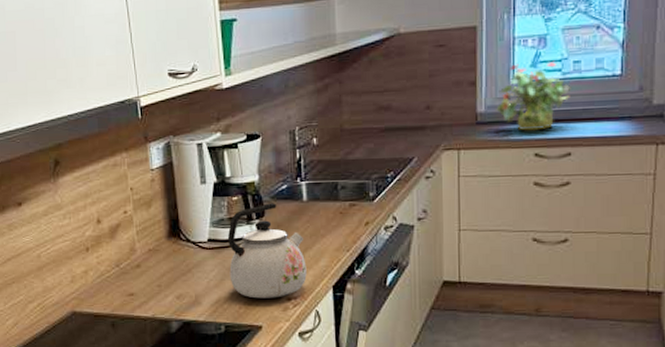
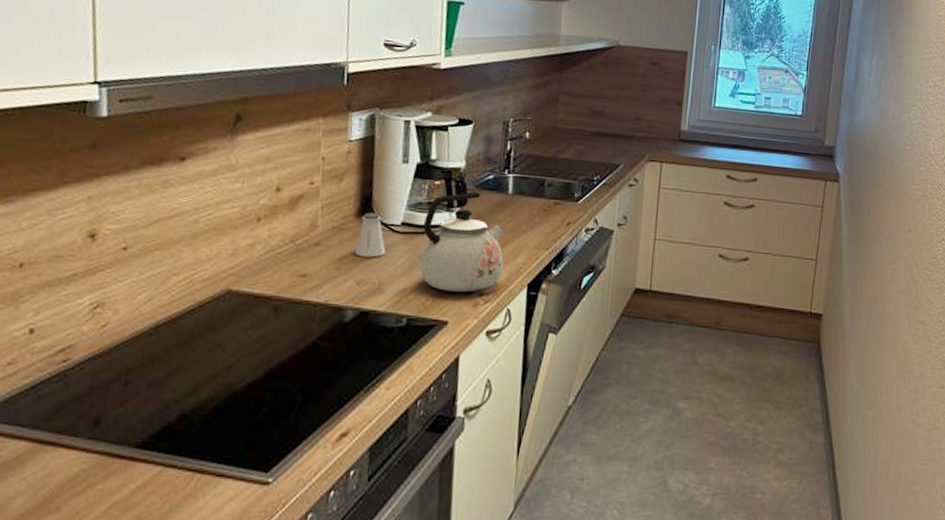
saltshaker: none [171,233,198,274] -> present [355,213,386,258]
potted plant: present [496,62,571,131] -> none [697,91,762,155]

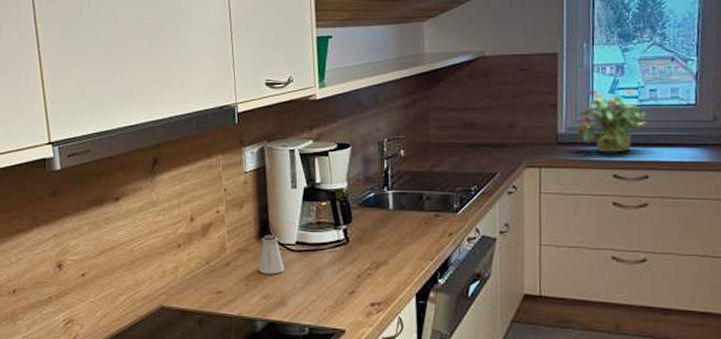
kettle: present [419,191,504,293] -> none [315,210,391,303]
potted plant: none [697,91,762,155] -> present [576,89,648,153]

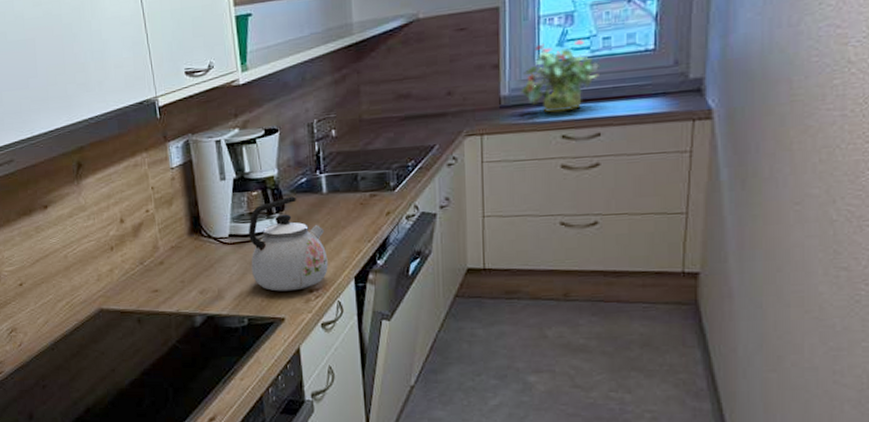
saltshaker: present [259,235,285,274] -> none [193,229,220,270]
kettle: none [315,210,391,303] -> present [248,196,328,291]

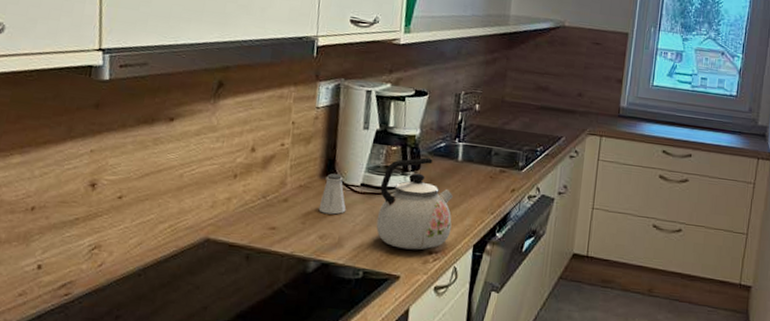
saltshaker: none [193,229,220,270] -> present [318,173,347,215]
potted plant: present [520,39,601,113] -> none [636,71,698,131]

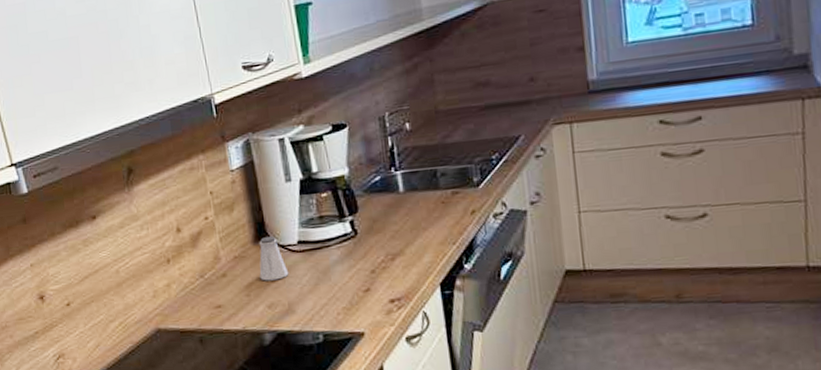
kettle: present [376,157,453,250] -> none [318,196,410,303]

